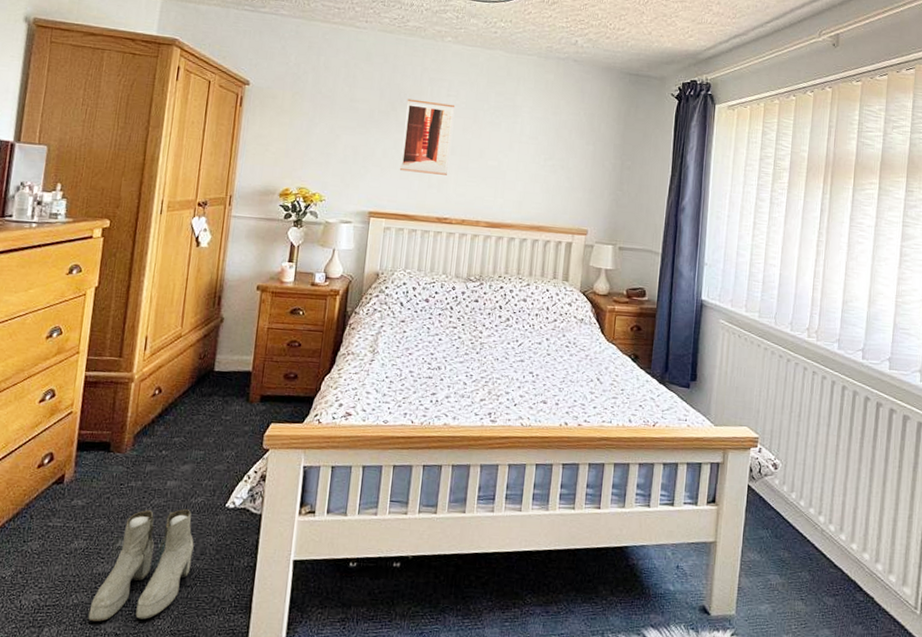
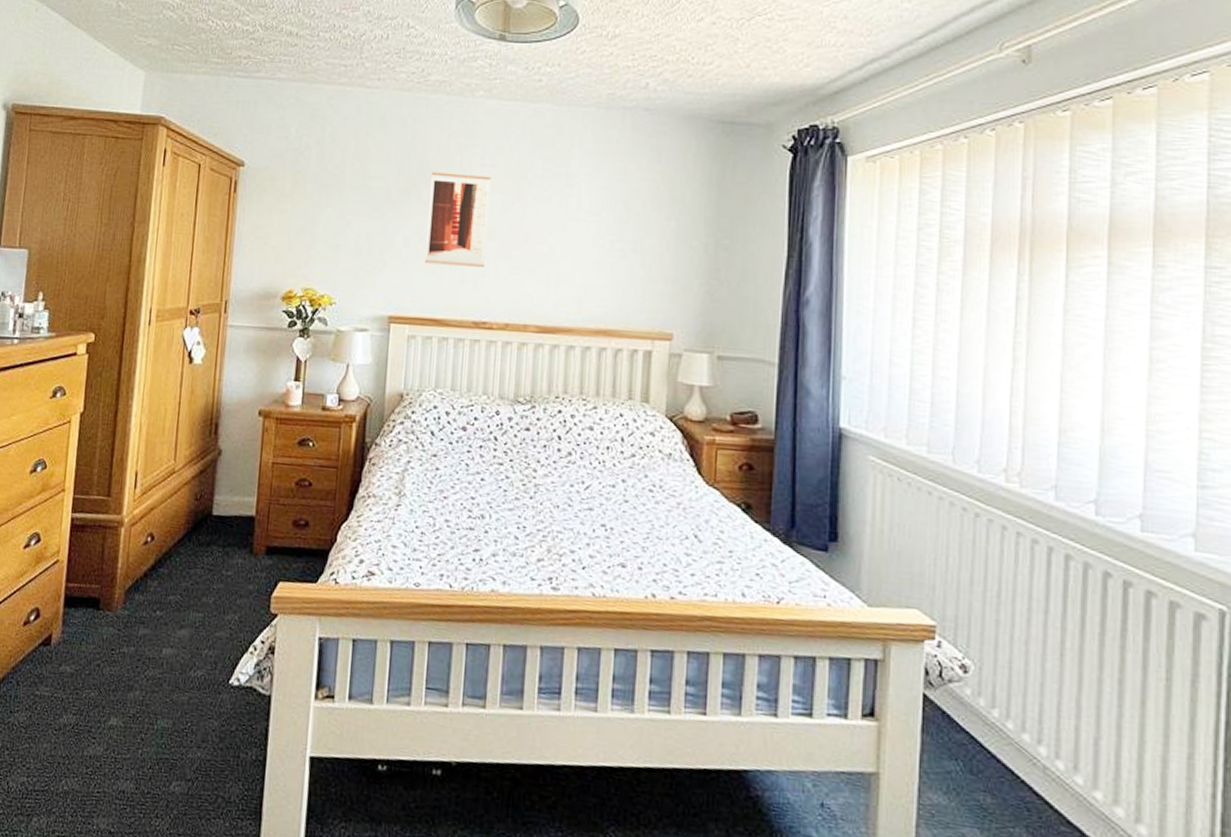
boots: present [88,509,194,622] -> none [79,682,194,817]

